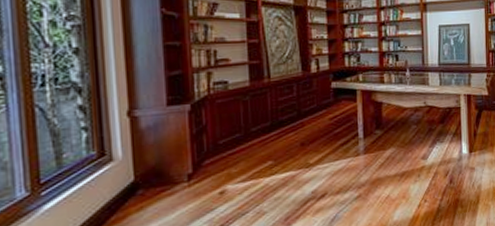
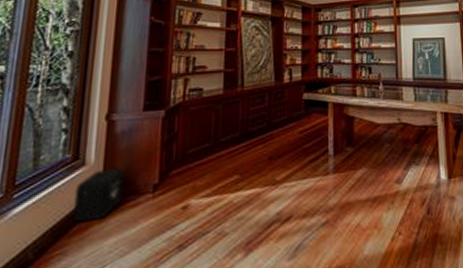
air purifier: none [106,161,158,214] -> present [72,167,124,223]

